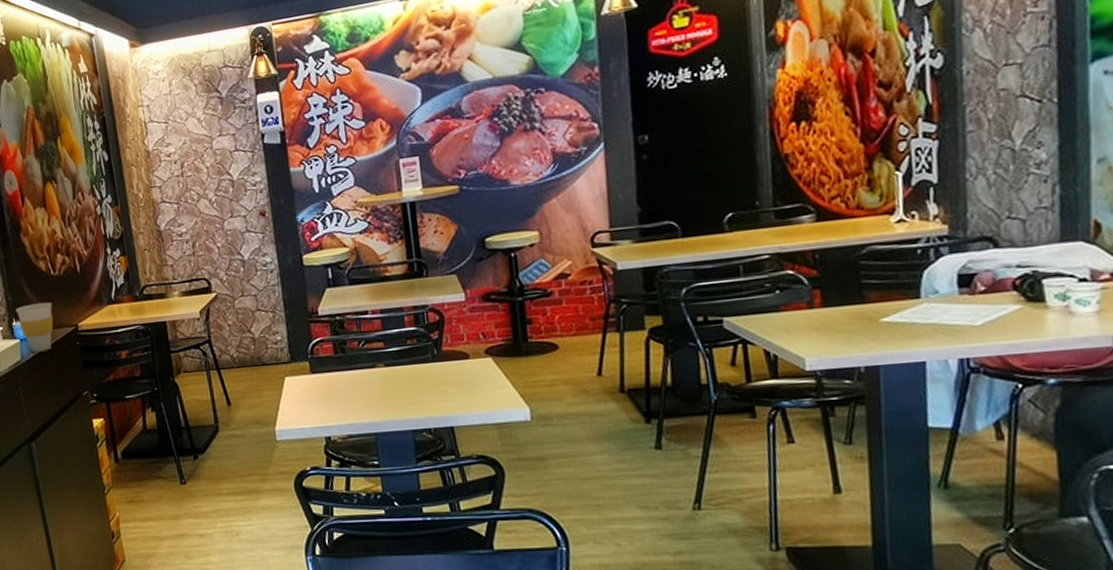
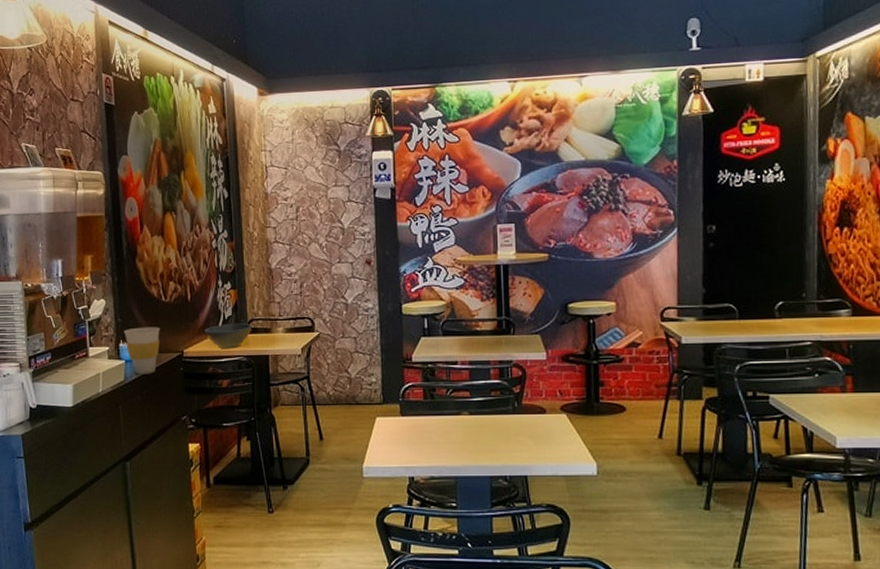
bowl: none [96,290,147,320] -> present [203,323,252,349]

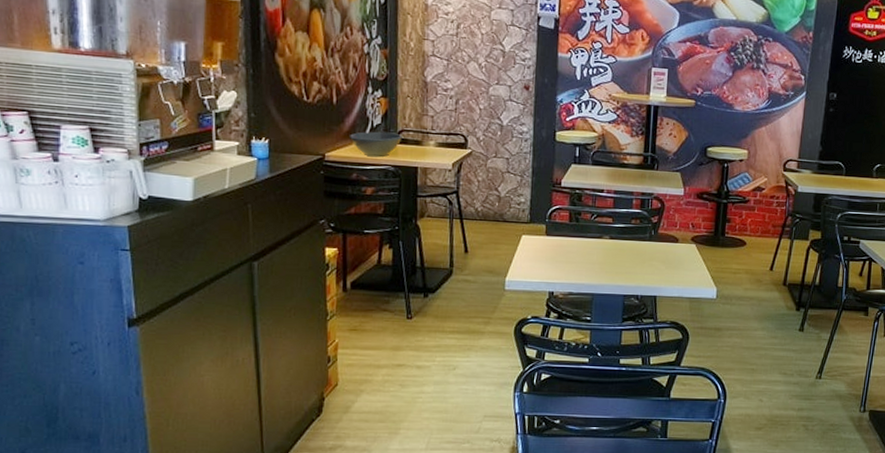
cup: present [123,327,160,375] -> none [257,125,300,175]

